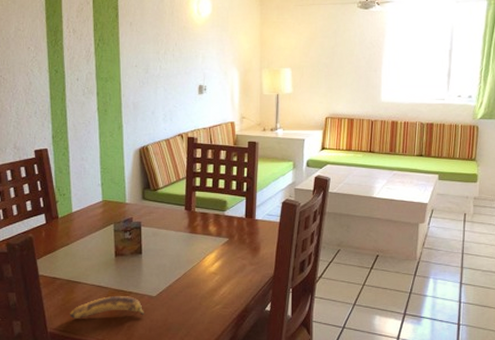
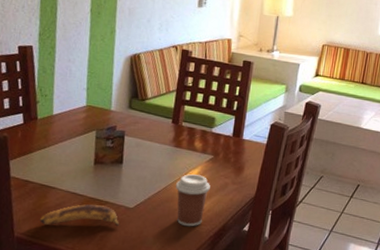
coffee cup: none [194,259,228,311] -> present [175,174,210,227]

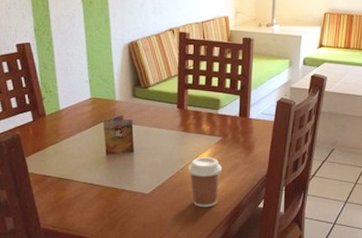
banana: present [40,204,119,227] -> none [62,194,138,215]

